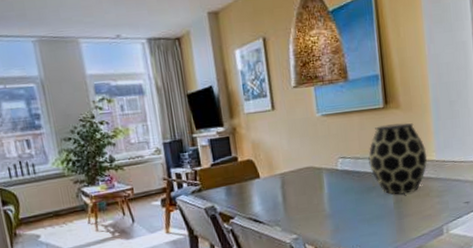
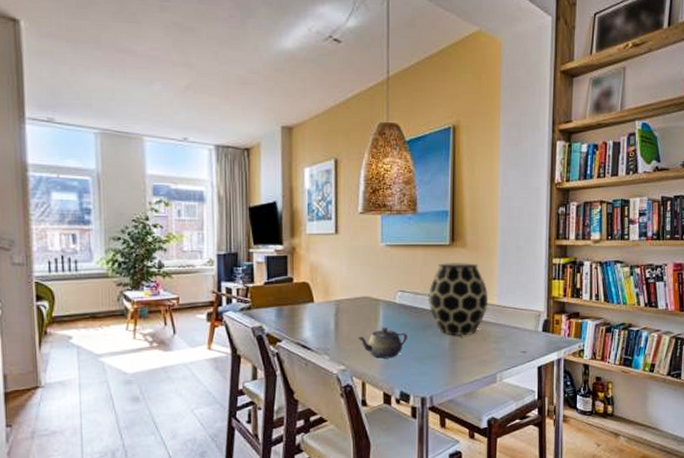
teapot: none [305,193,353,224] -> present [357,327,407,359]

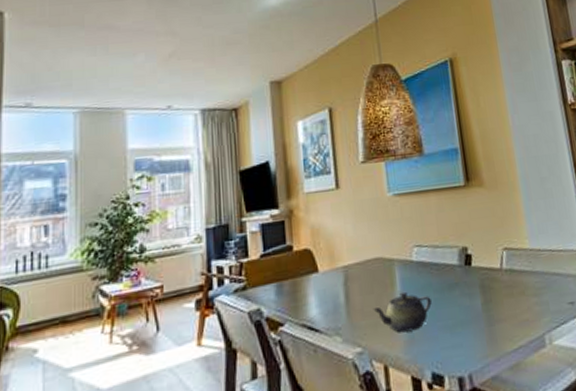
vase: present [427,263,489,336] -> none [448,203,520,293]

